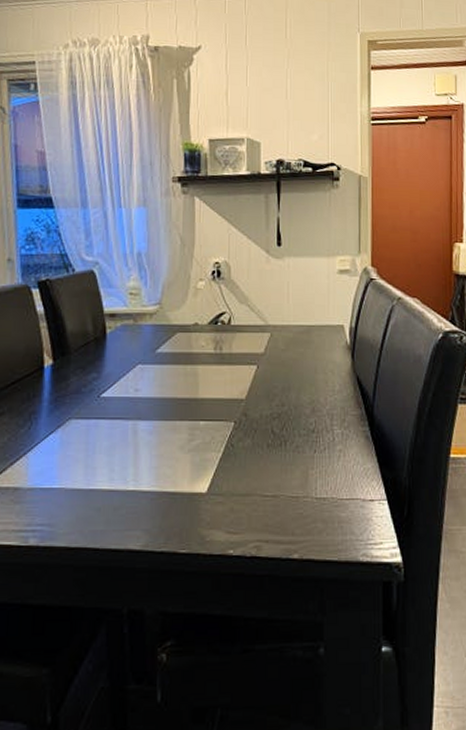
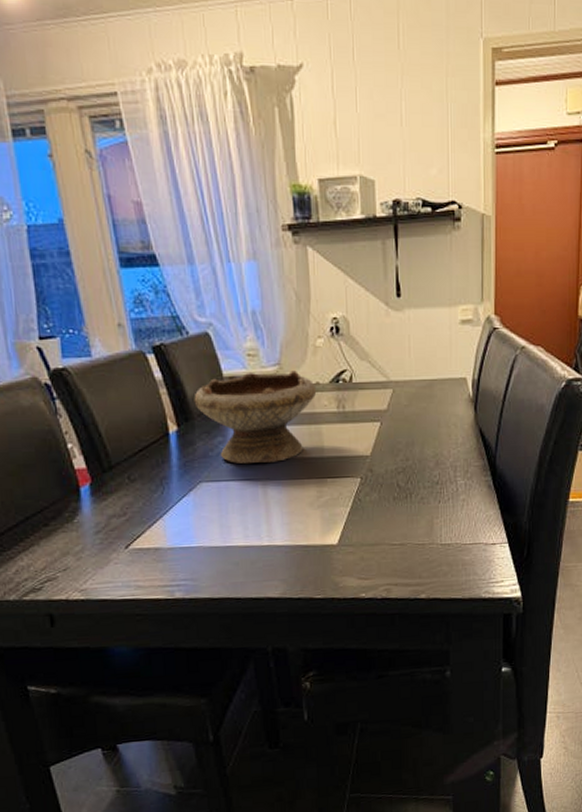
bowl: none [72,310,195,401] -> present [194,370,317,464]

